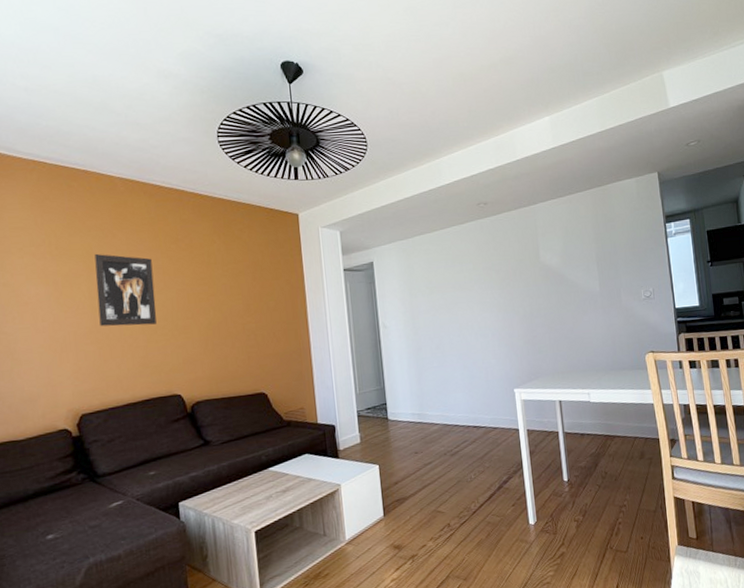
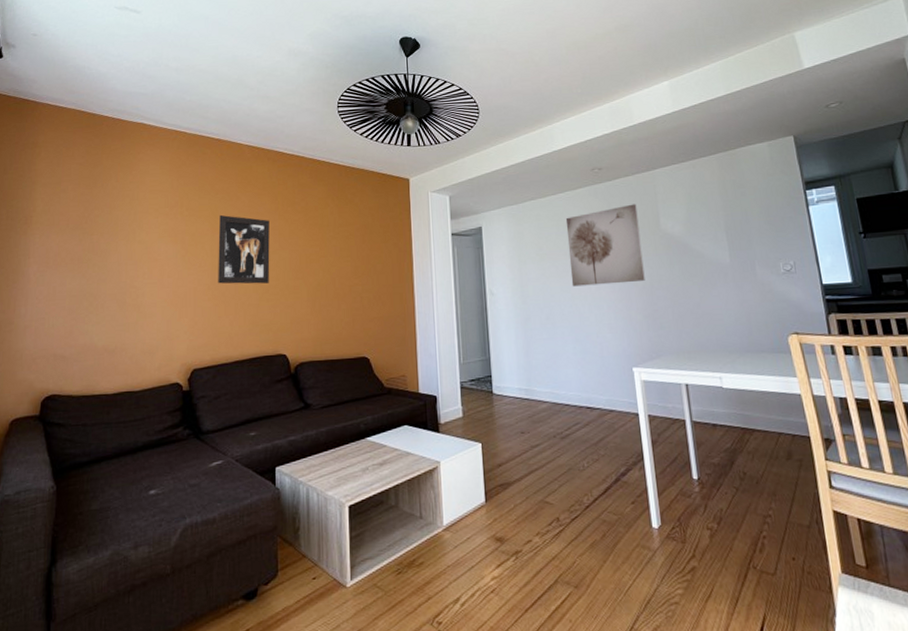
wall art: none [453,237,526,317] -> present [565,204,645,287]

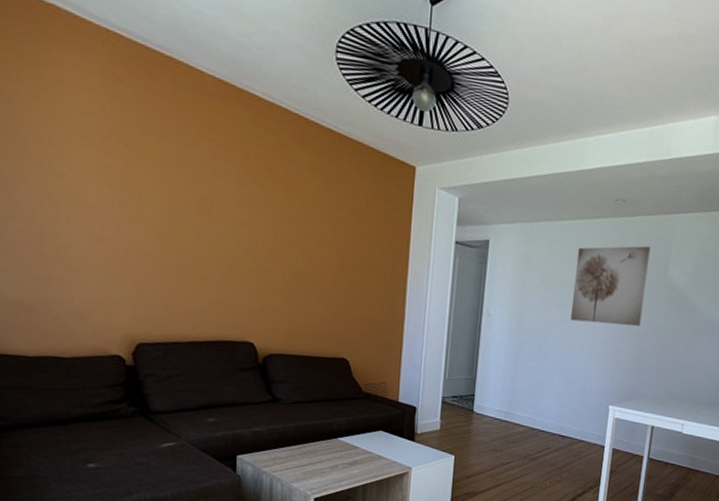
wall art: present [218,214,270,284] -> none [170,162,239,259]

